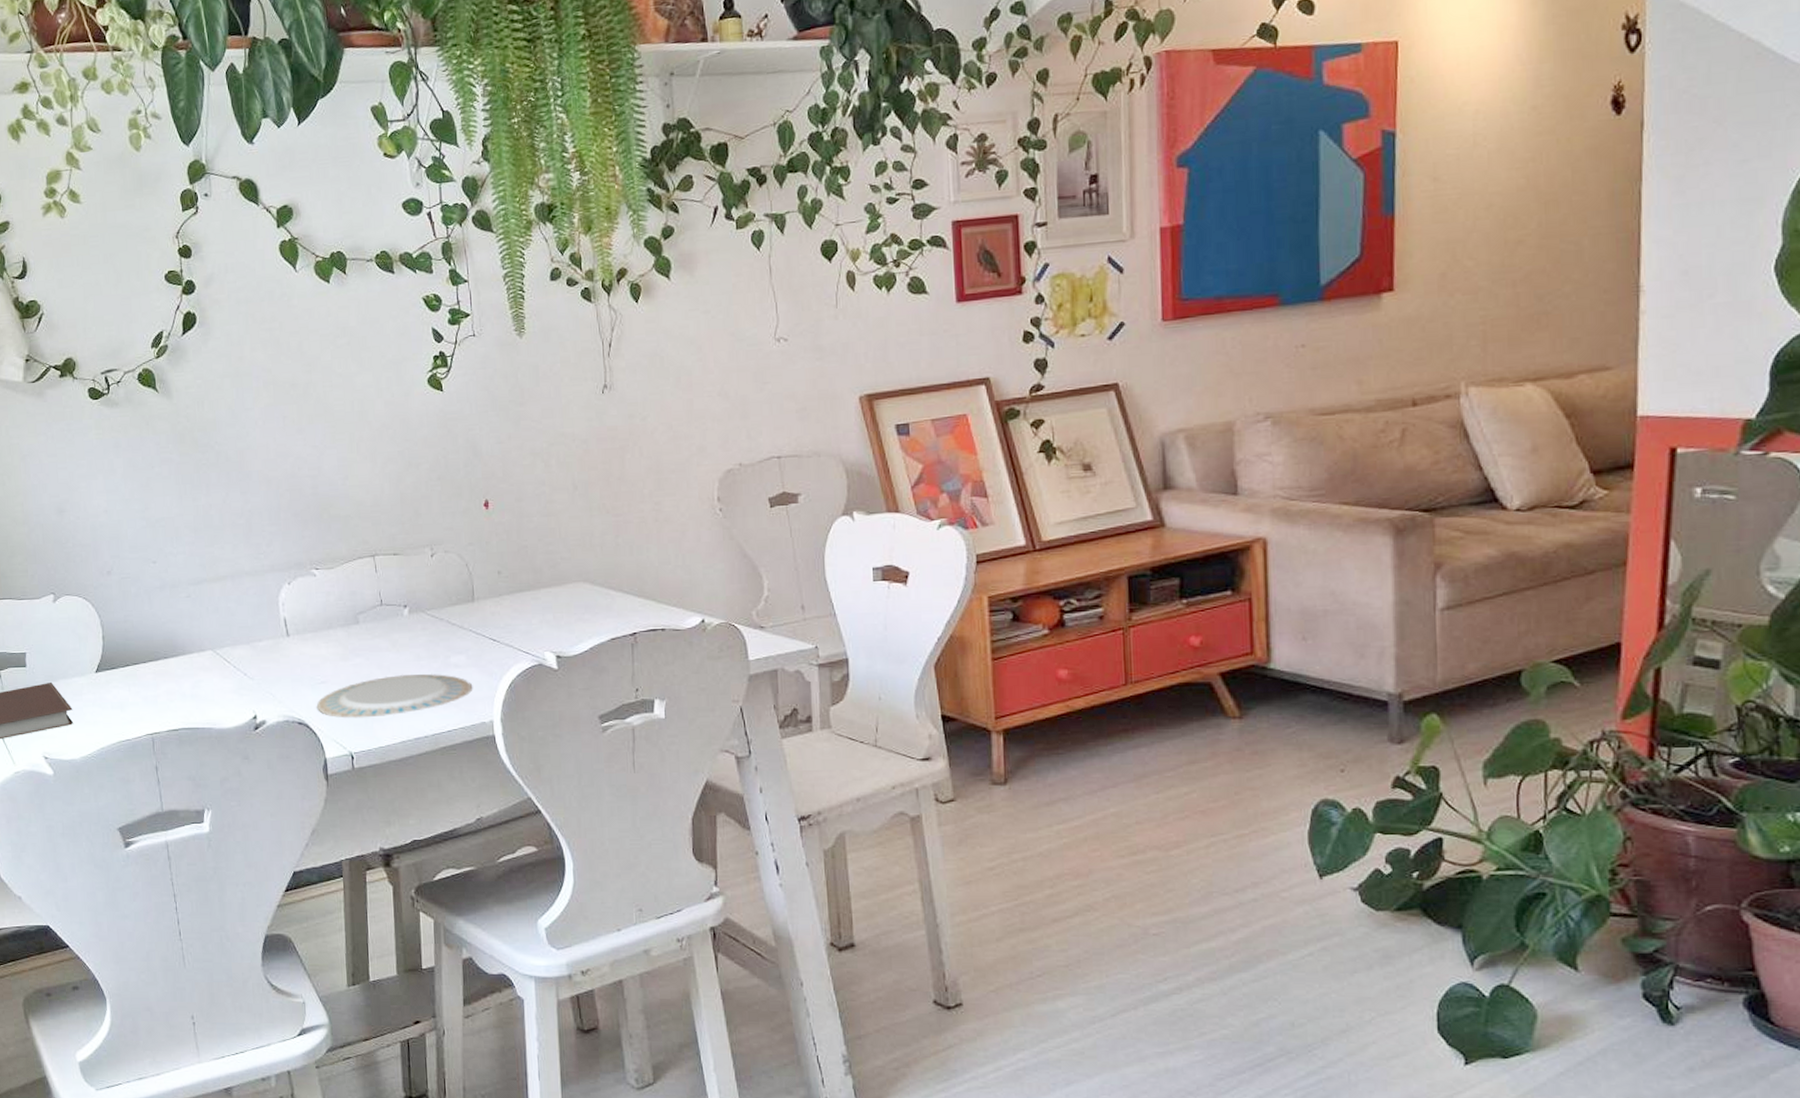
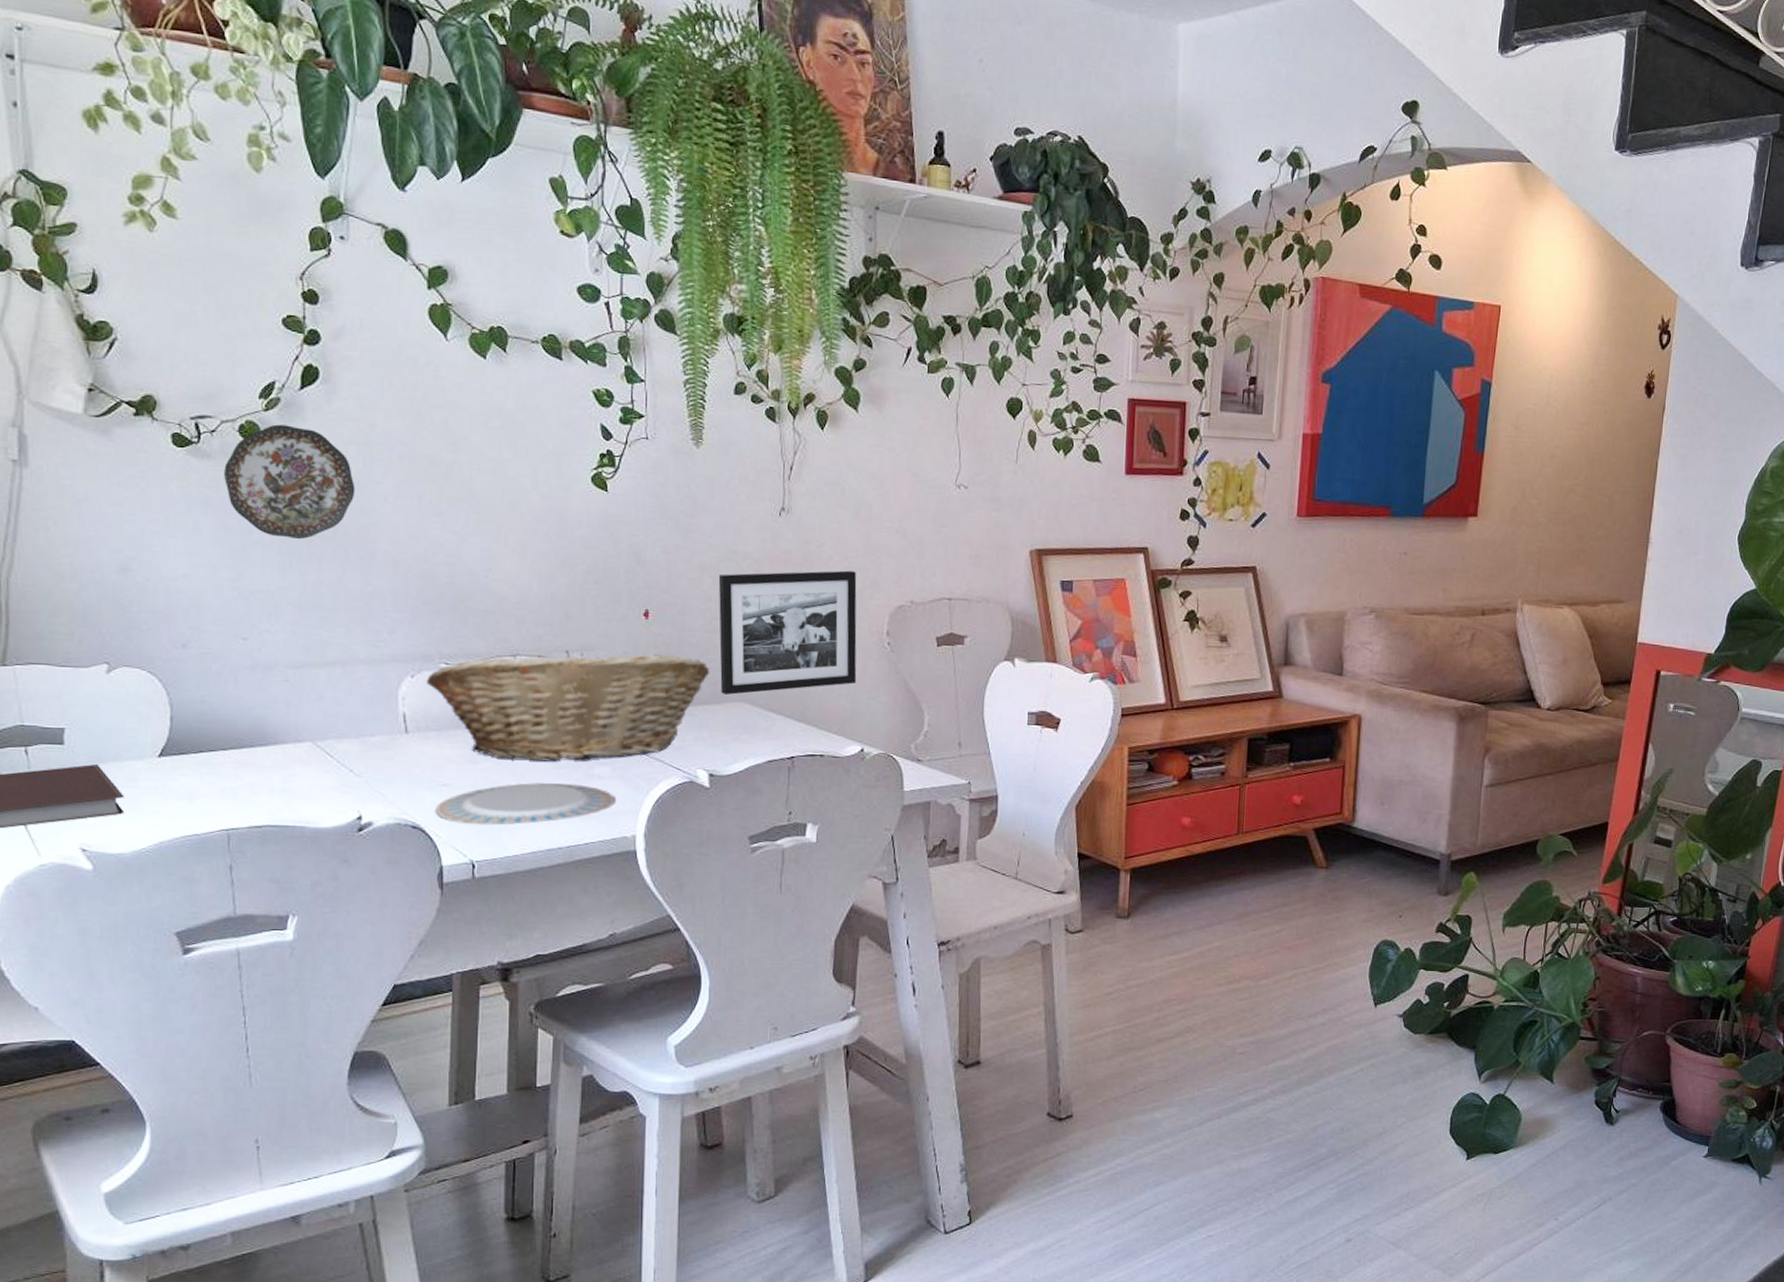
decorative plate: none [129,368,232,469] -> present [224,424,355,540]
fruit basket: none [300,540,550,654] -> present [425,650,710,762]
picture frame: none [549,439,692,576] -> present [718,570,857,695]

